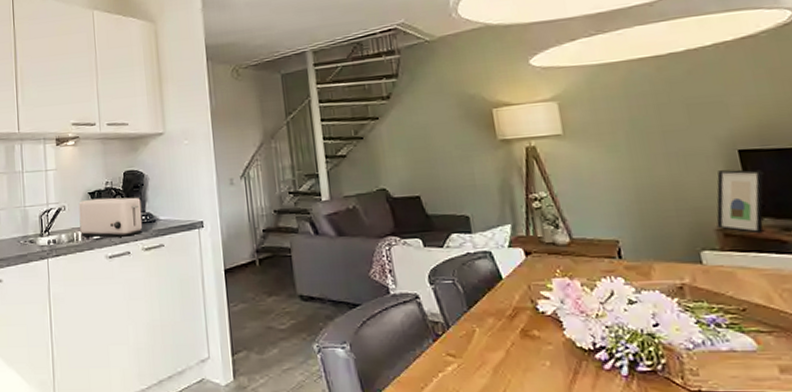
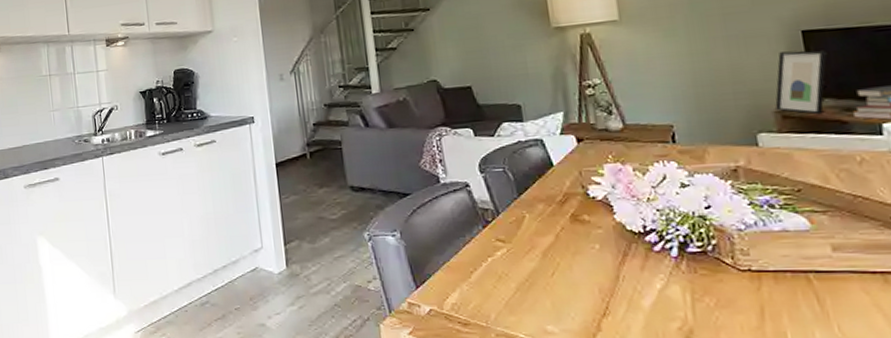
toaster: present [78,197,143,238] -> none [130,95,194,135]

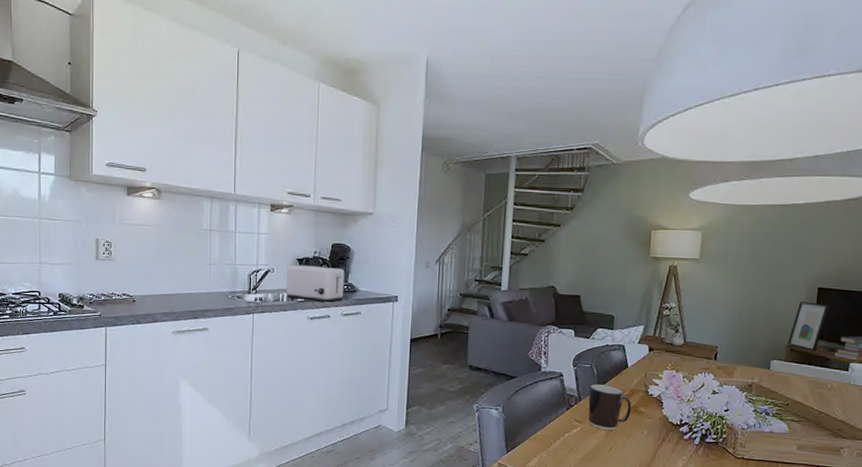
toaster: none [130,95,194,135] -> present [286,265,345,303]
mug: none [507,190,572,250] -> present [588,383,632,431]

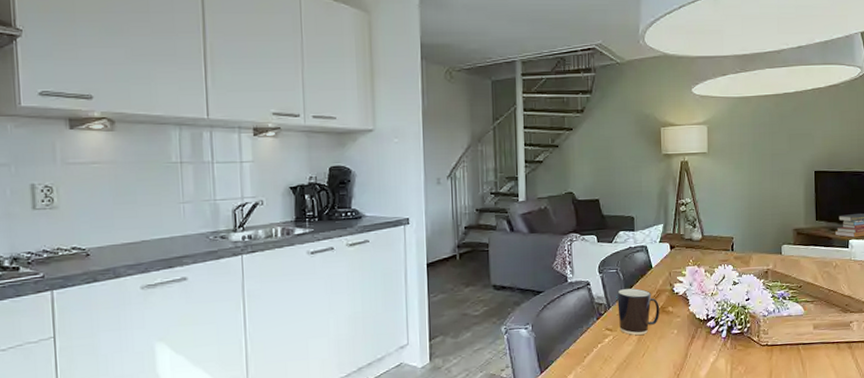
toaster: present [286,265,345,303] -> none [278,193,348,234]
picture frame: present [787,302,830,352] -> none [794,185,826,233]

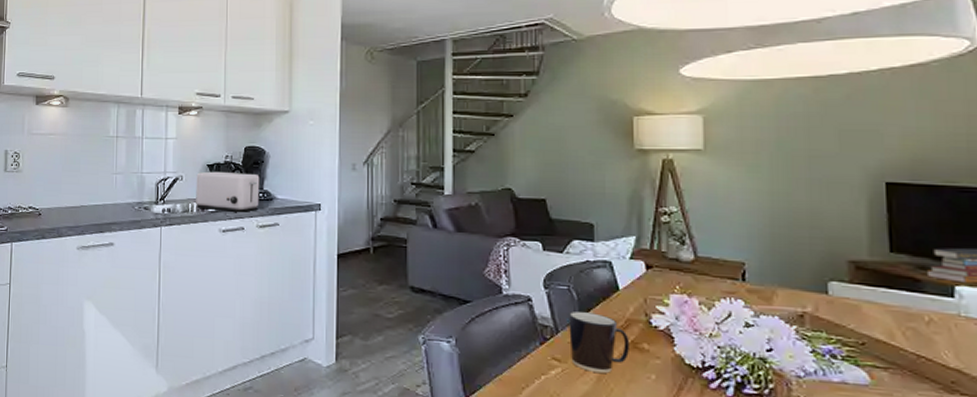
toaster: none [278,193,348,234] -> present [196,171,260,213]

